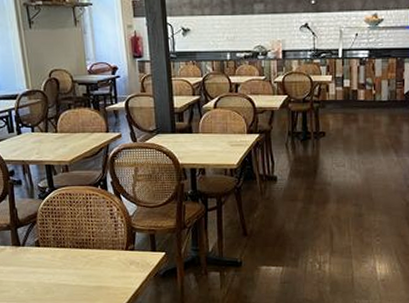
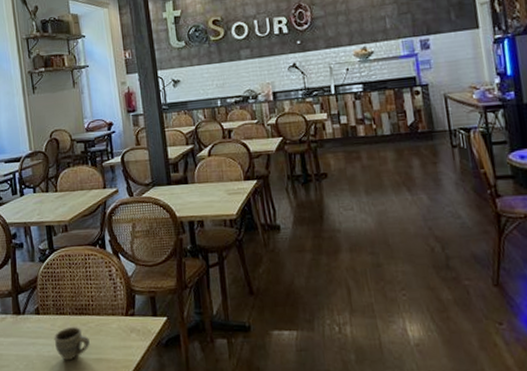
cup: none [54,259,90,288] -> present [54,327,90,361]

